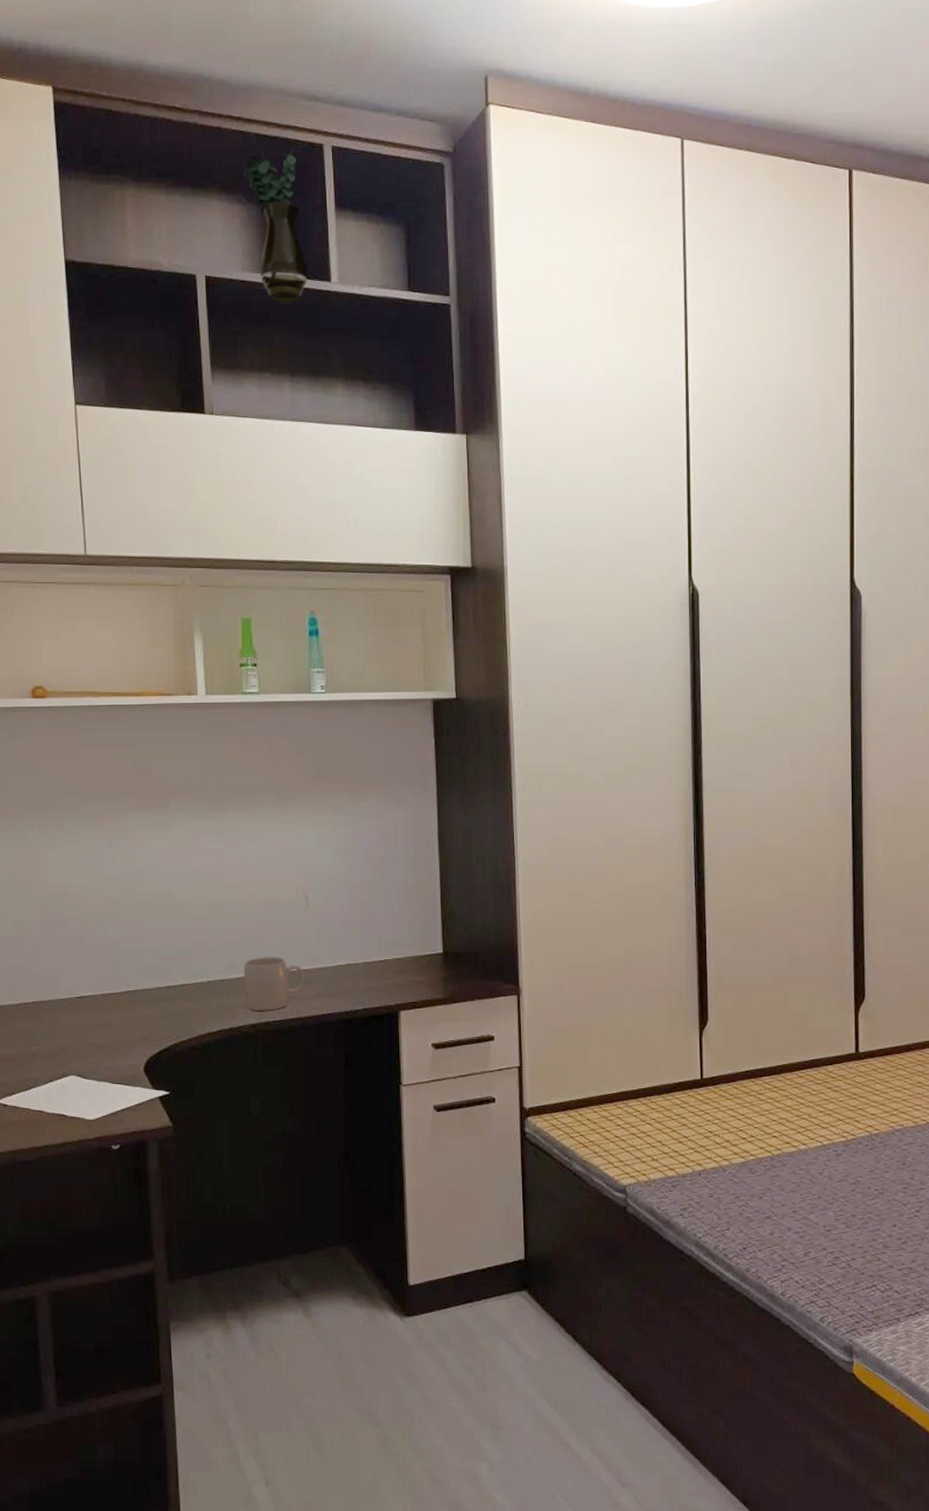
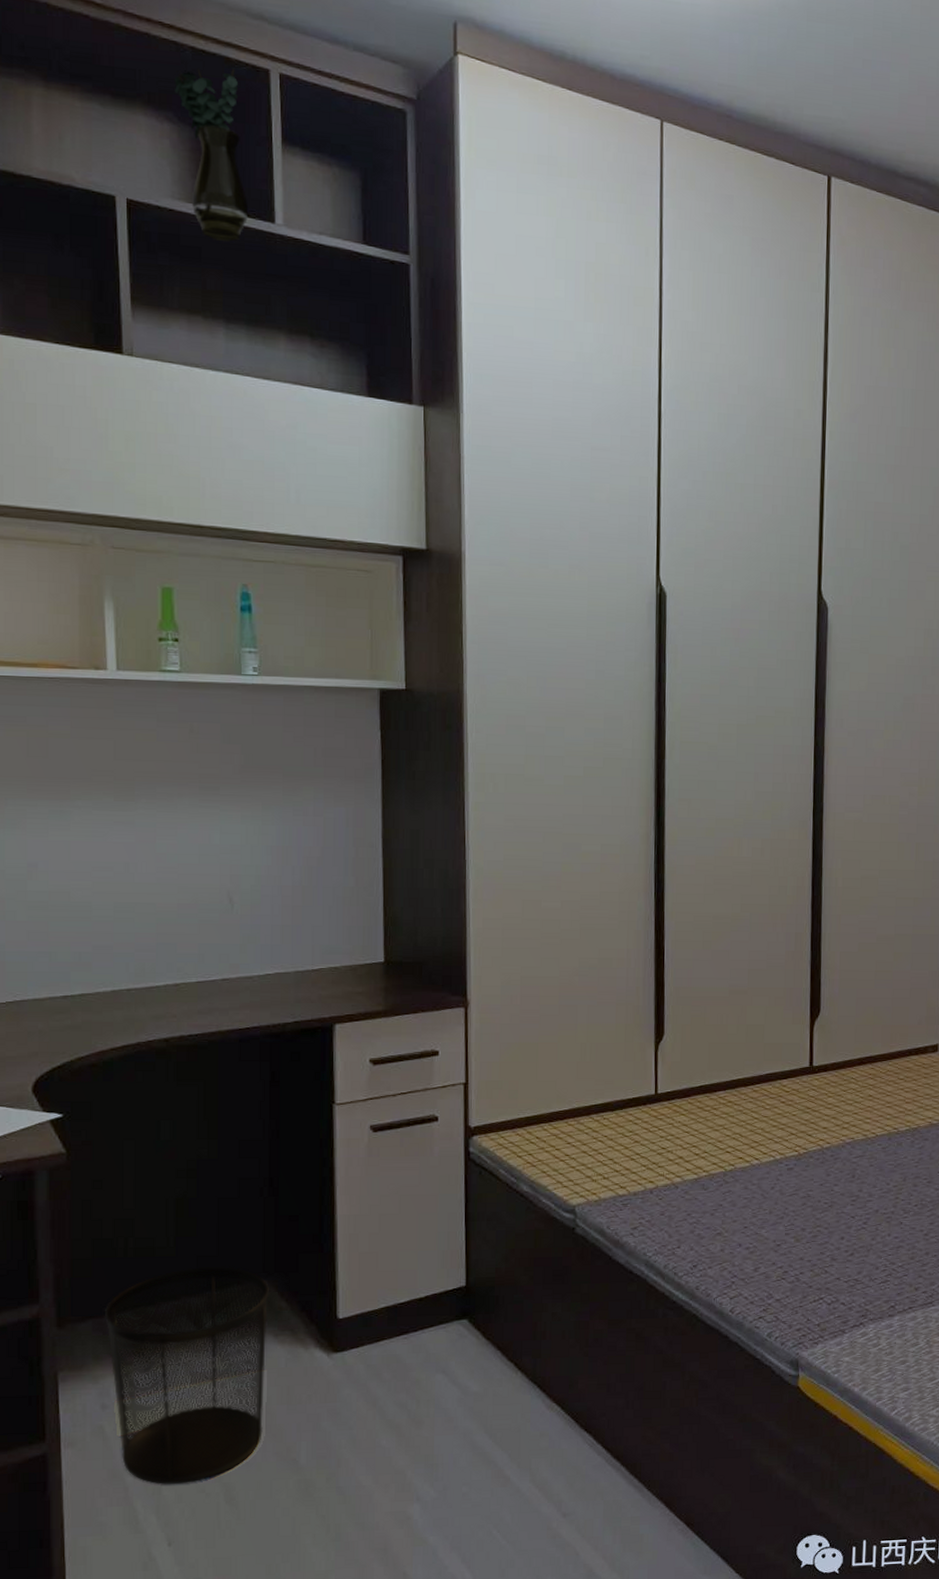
waste bin: none [207,1233,348,1430] -> present [104,1267,269,1485]
mug: present [243,957,304,1011] -> none [154,964,226,1023]

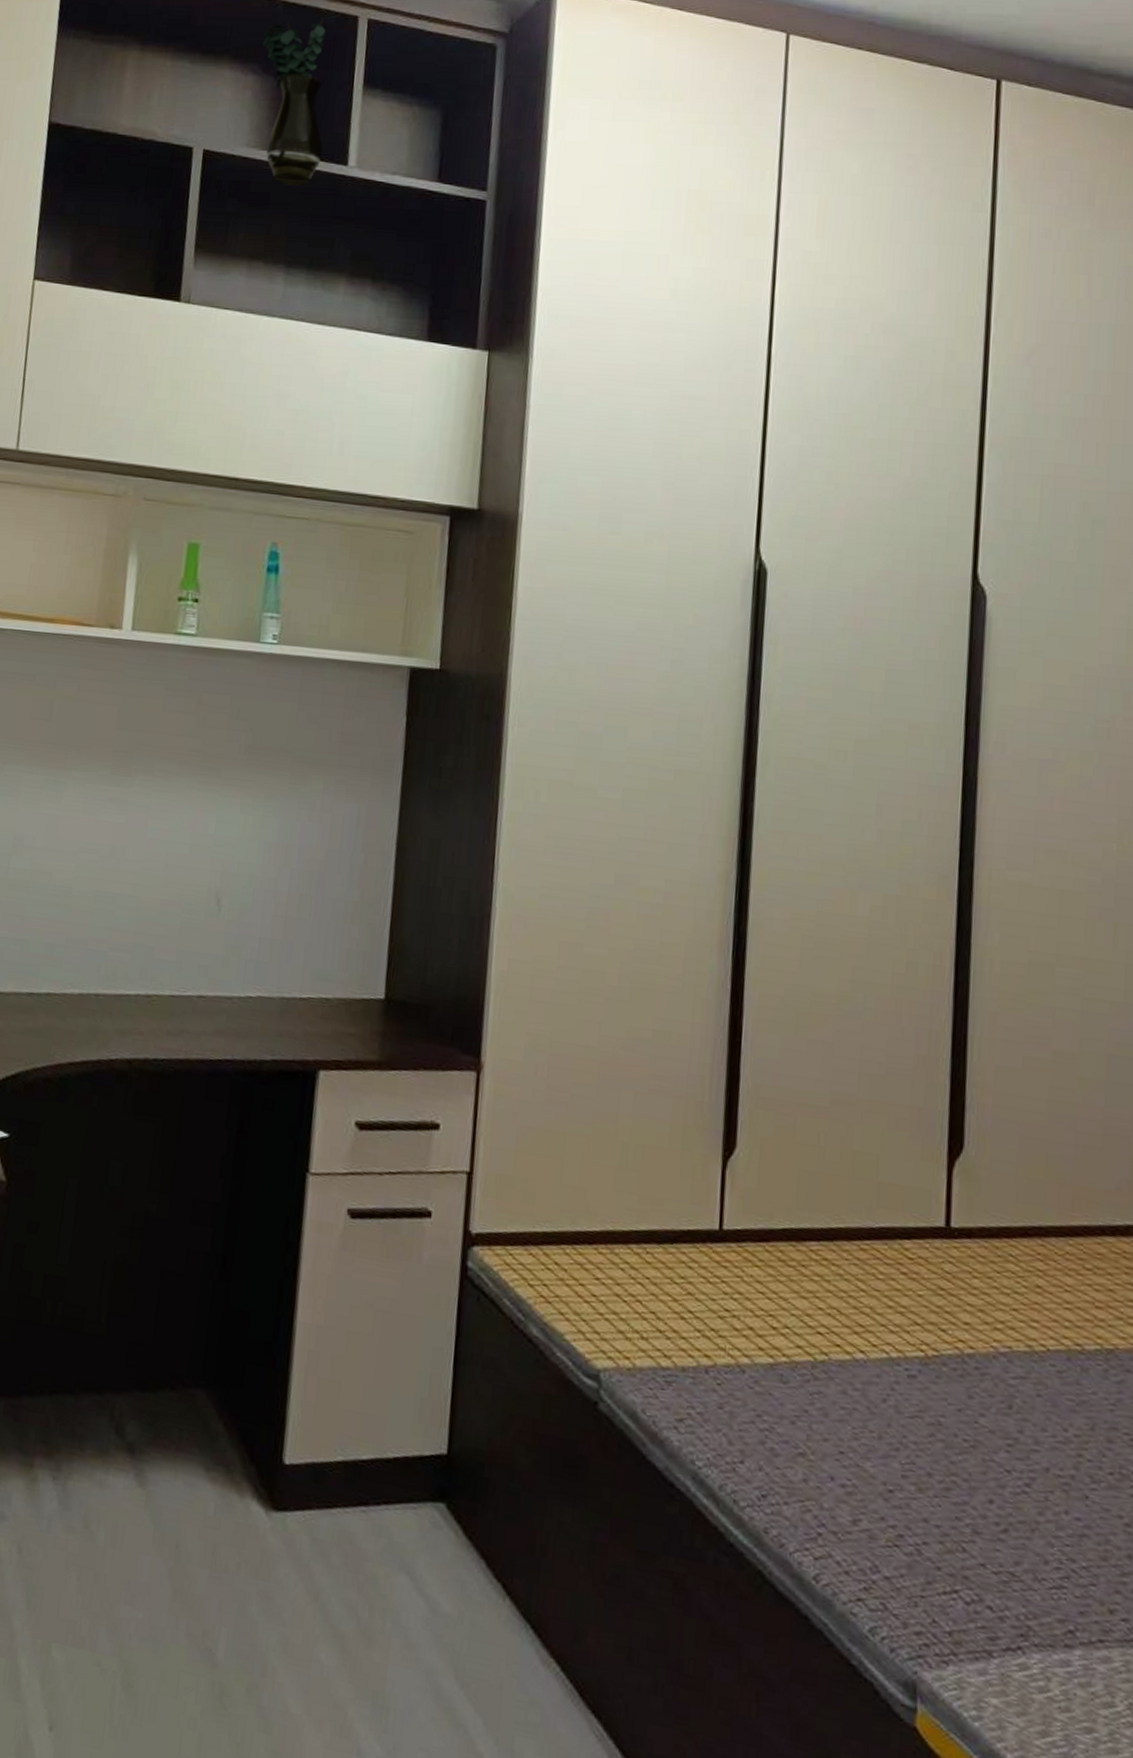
waste bin: present [104,1267,269,1485] -> none [13,1356,207,1648]

